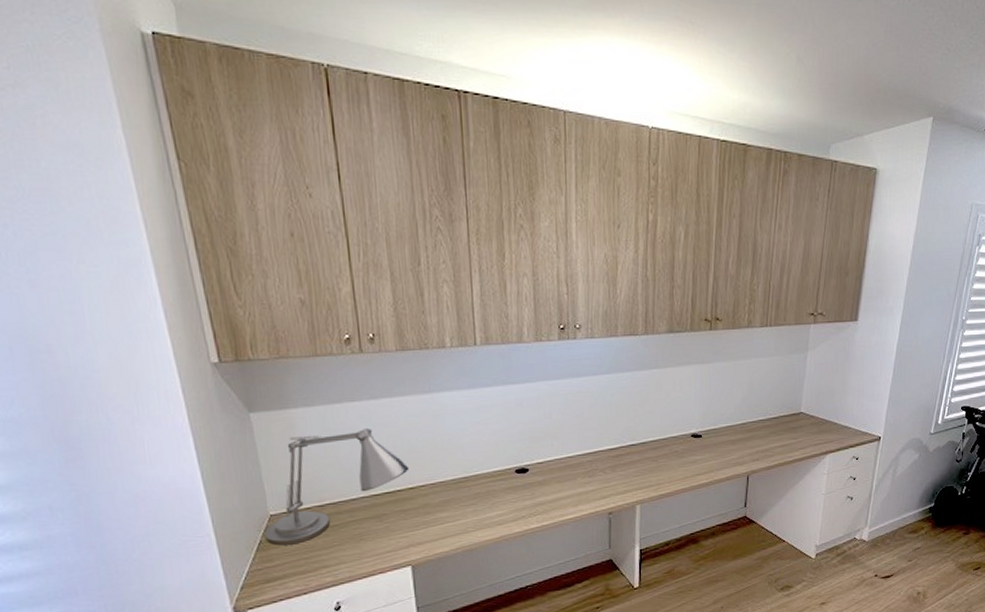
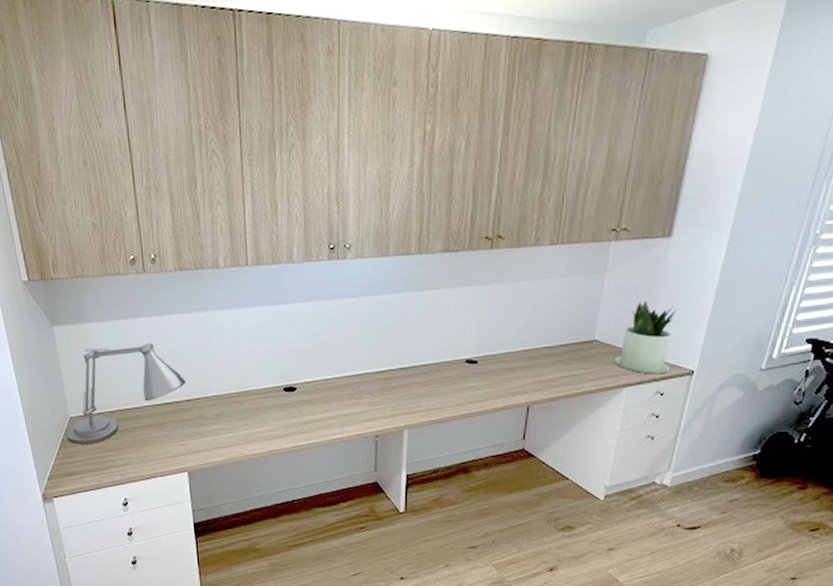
planter: none [818,376,865,442] -> present [614,300,677,374]

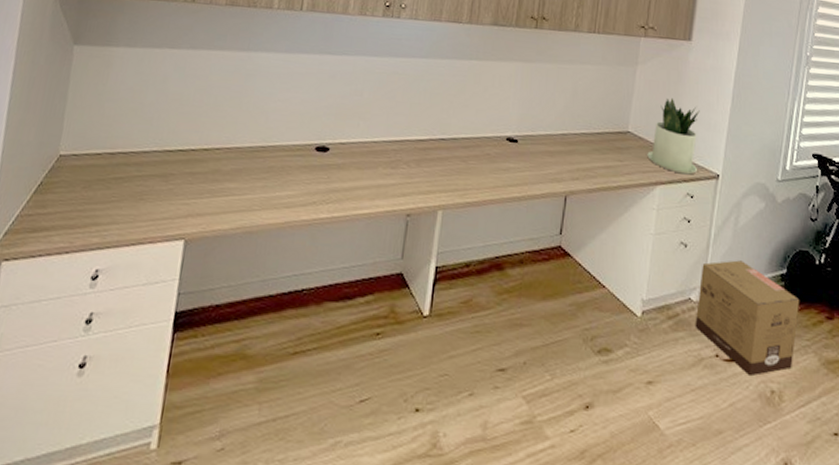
desk lamp: present [65,342,186,445] -> none [46,75,210,193]
cardboard box: none [657,446,772,540] -> present [695,260,800,377]

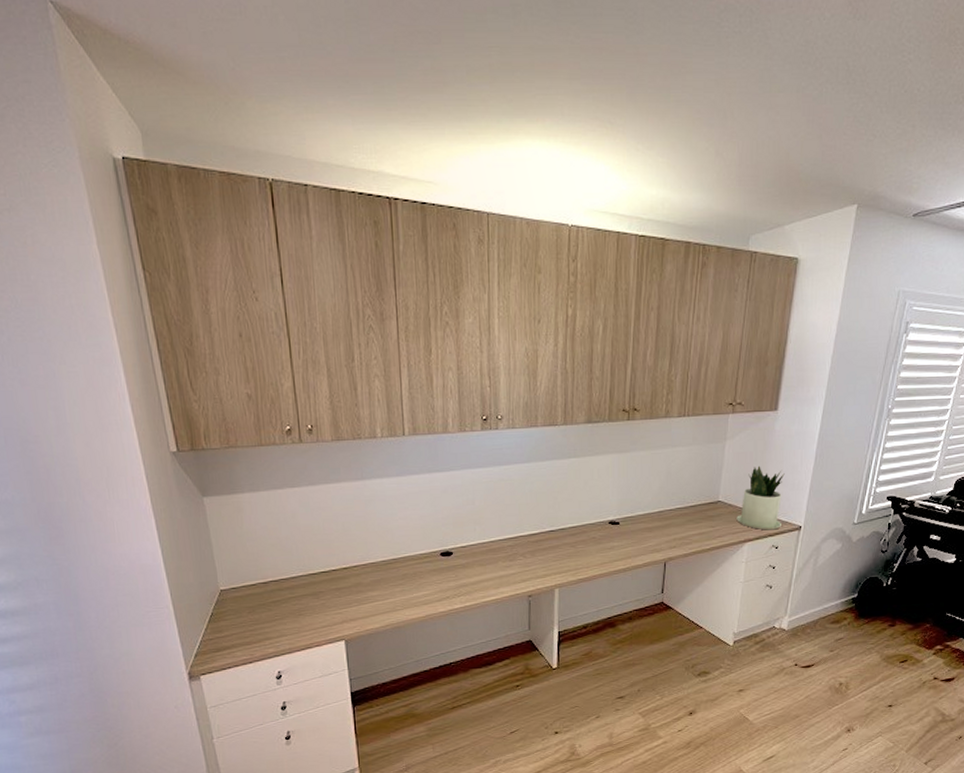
cardboard box: present [695,260,800,377] -> none [778,592,868,676]

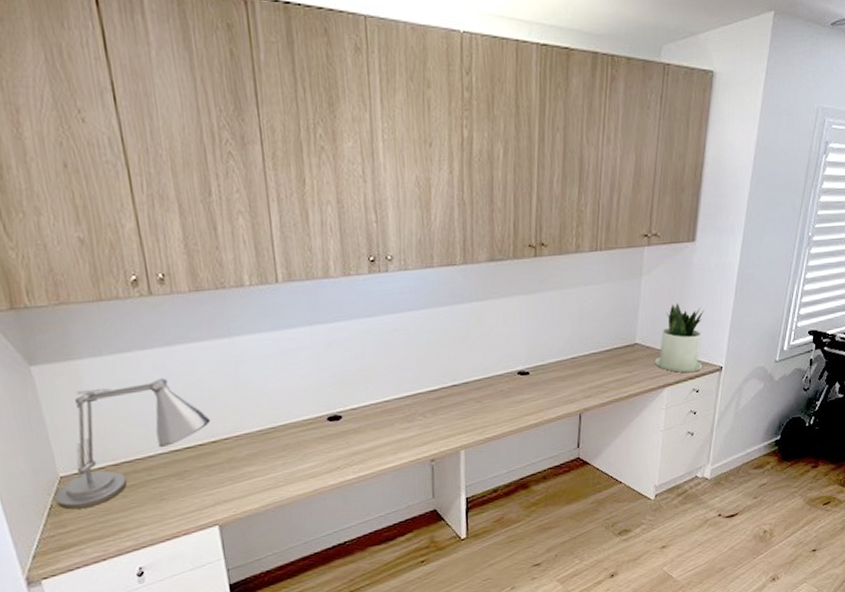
desk lamp: none [215,511,343,618] -> present [54,377,211,510]

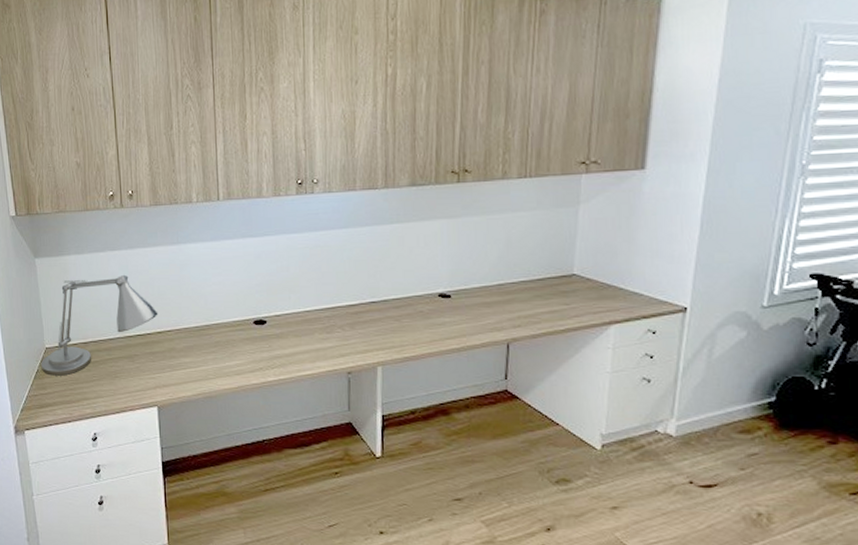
planter: present [655,302,704,373] -> none [597,233,660,311]

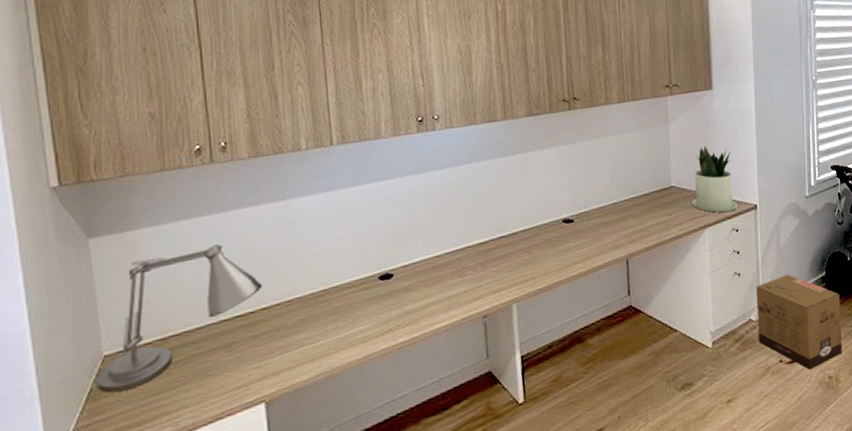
planter: none [597,233,660,311] -> present [692,145,738,213]
cardboard box: none [663,391,794,501] -> present [755,274,843,370]

